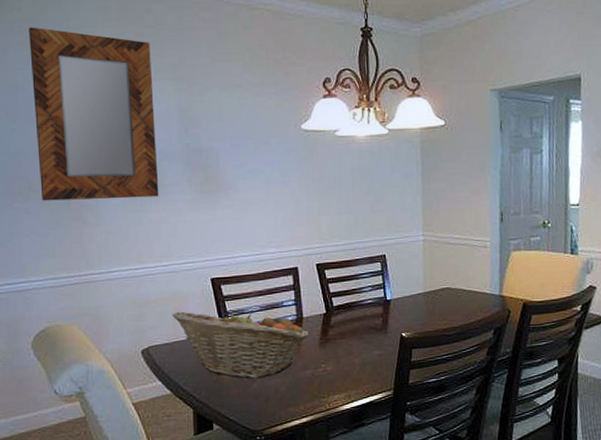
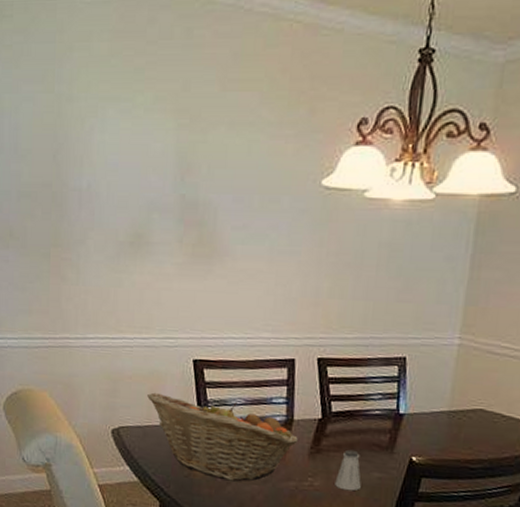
home mirror: present [29,27,159,201] -> none [19,40,151,257]
saltshaker: none [344,335,365,370] -> present [335,449,361,491]

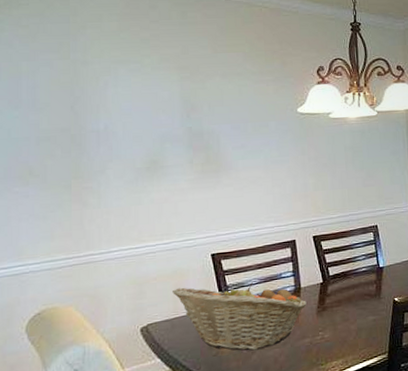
saltshaker: present [335,449,361,491] -> none [341,302,361,336]

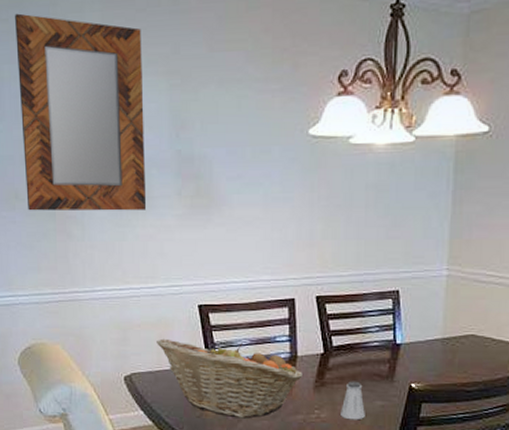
home mirror: none [36,21,161,185] -> present [15,13,147,211]
saltshaker: none [341,302,361,336] -> present [340,381,365,420]

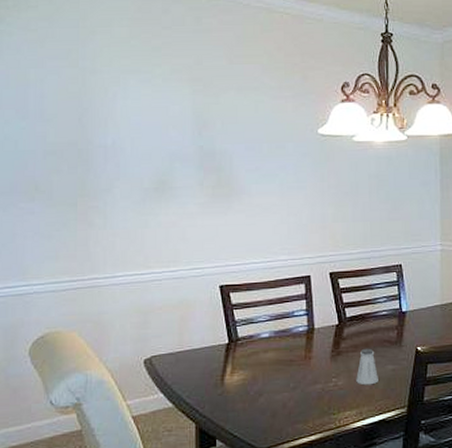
home mirror: present [15,13,147,211] -> none [44,25,170,202]
fruit basket: present [157,338,303,419] -> none [178,319,320,393]

